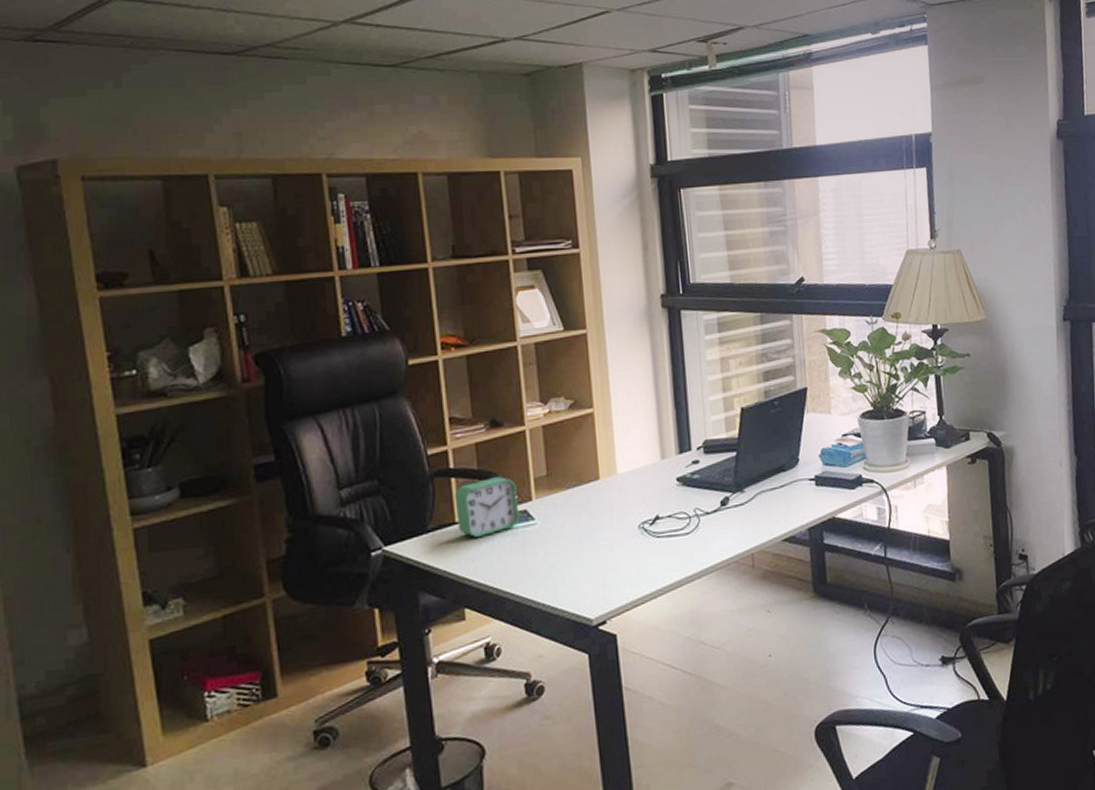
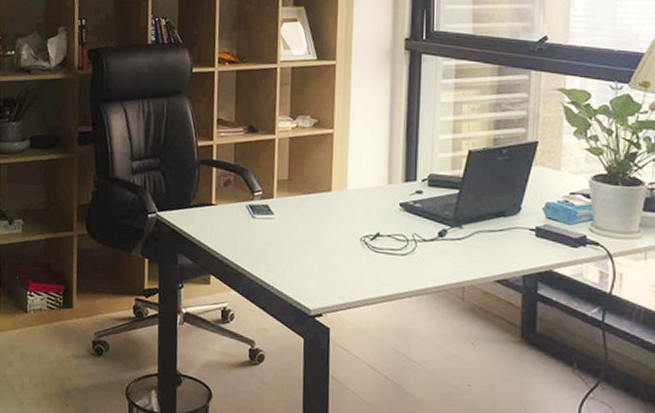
alarm clock: present [454,477,520,537] -> none [213,173,263,220]

